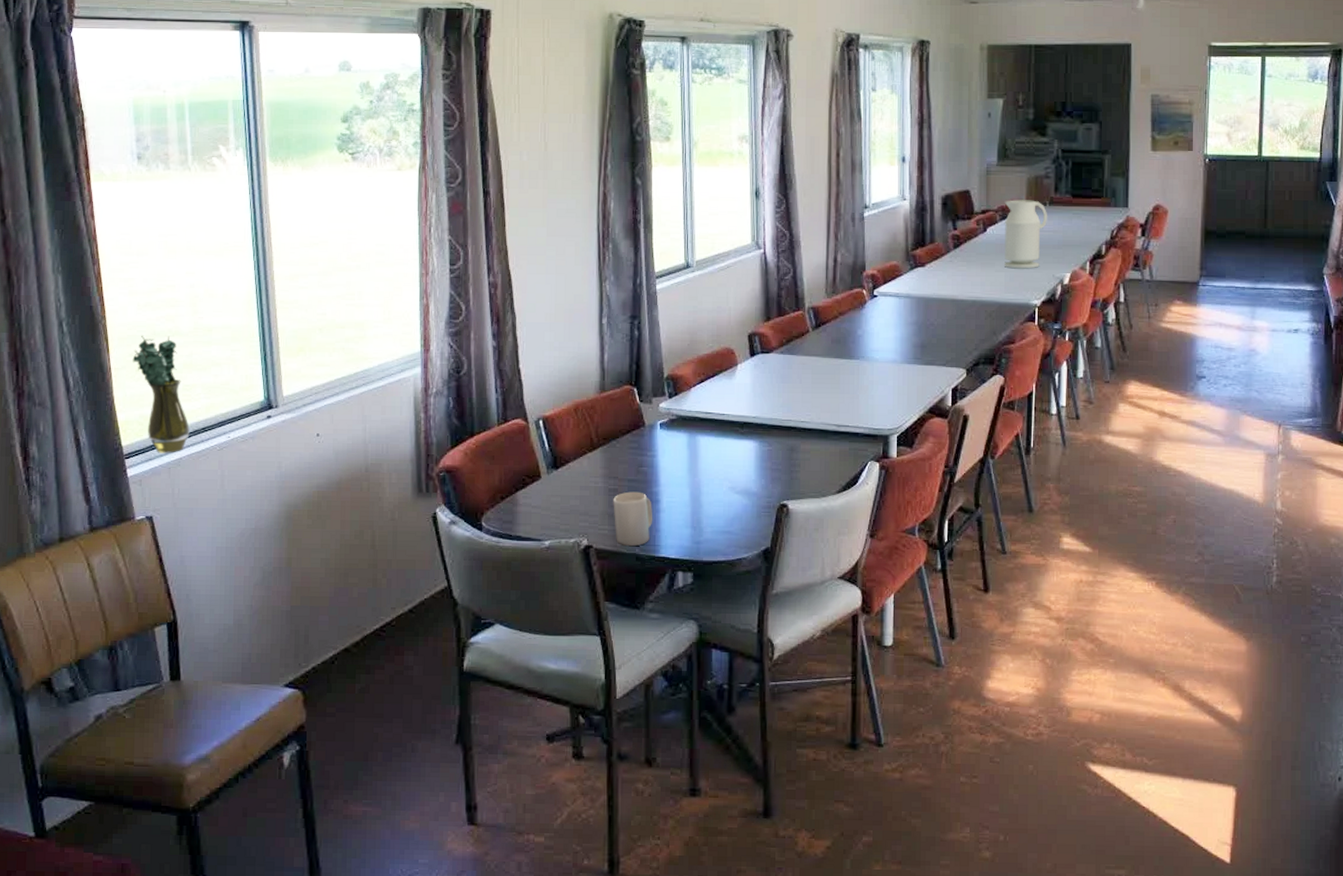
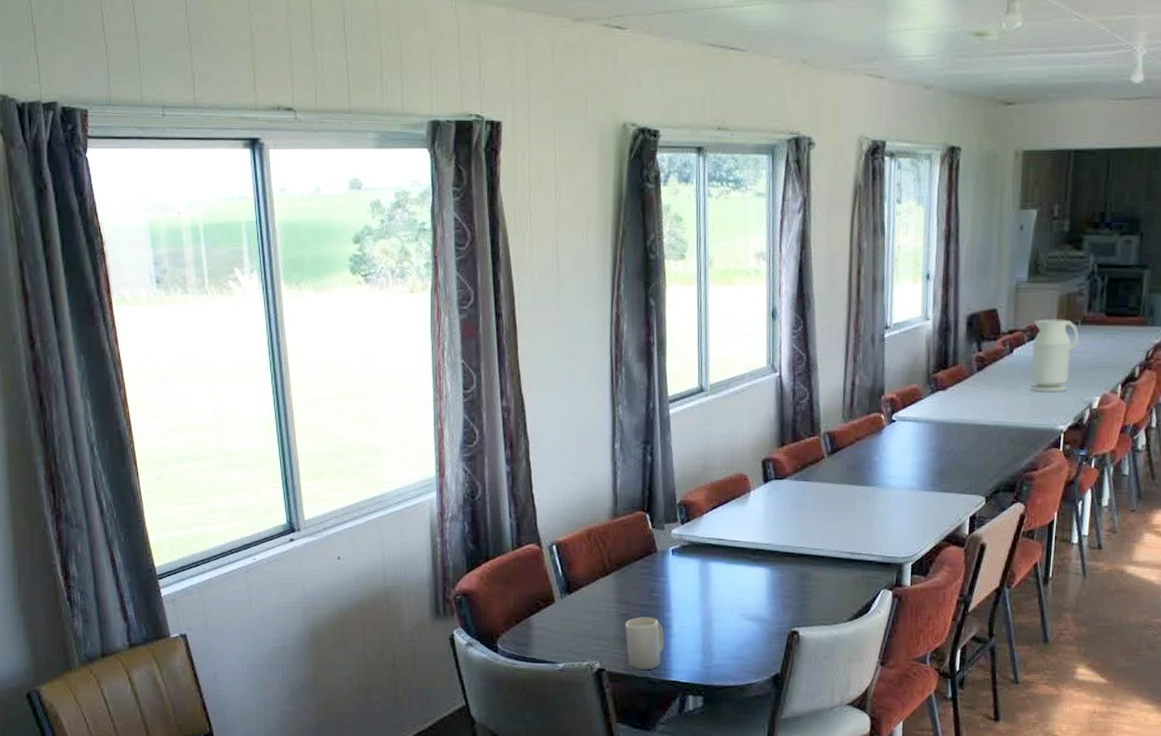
vase: present [132,335,190,453] -> none [160,459,217,574]

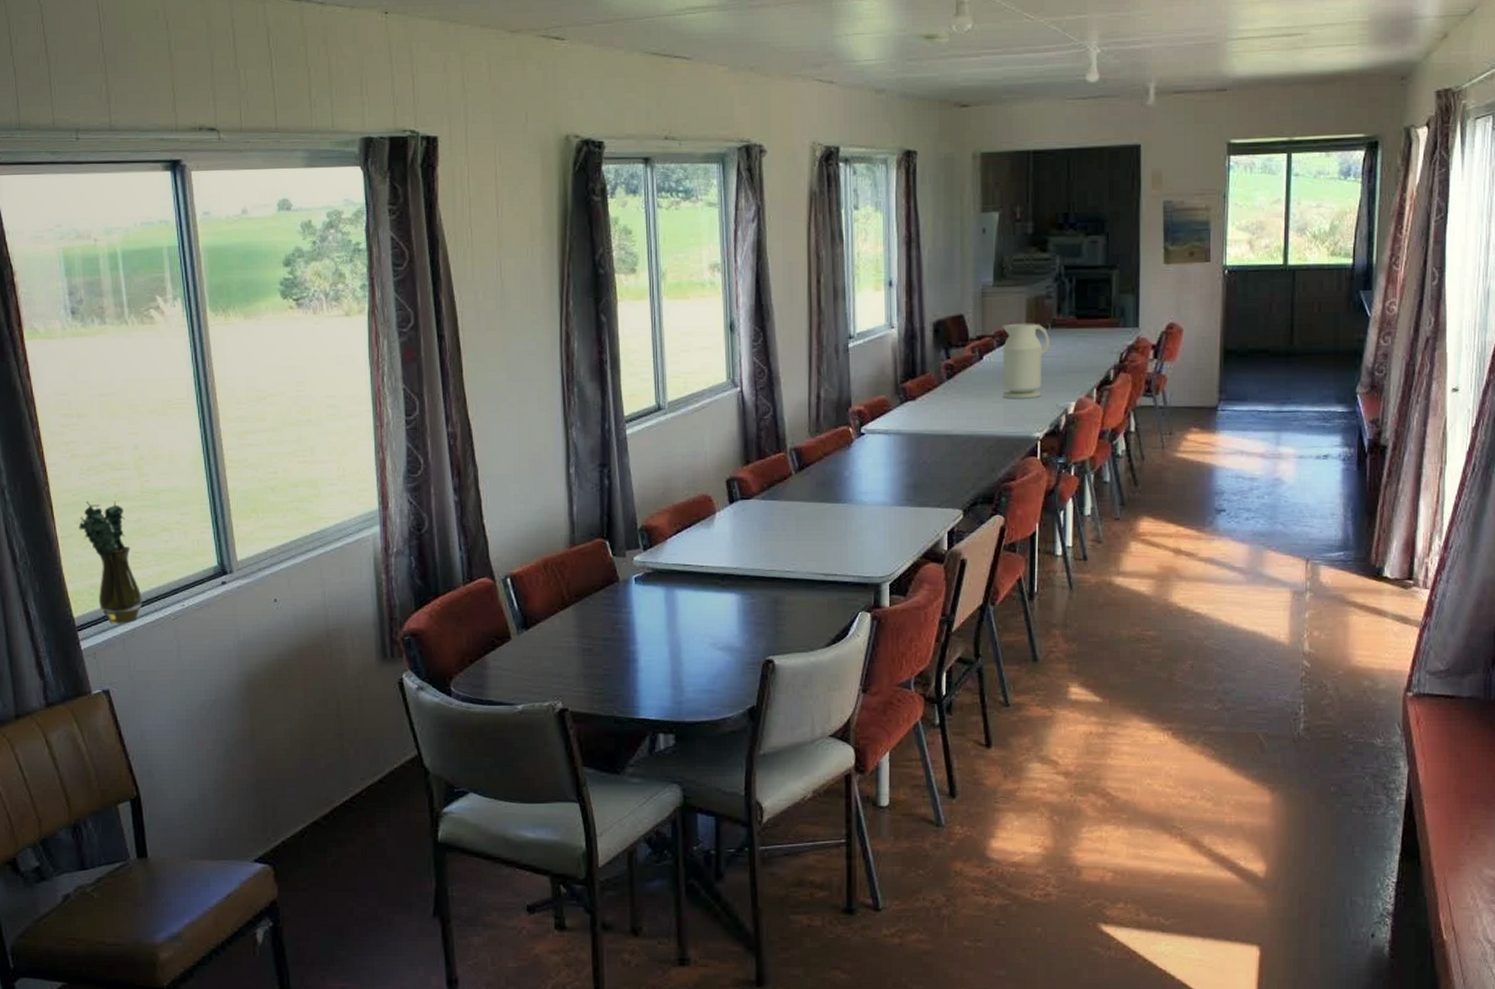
vase: none [160,459,217,574] -> present [79,500,142,624]
mug: present [625,616,665,671] -> none [588,651,631,709]

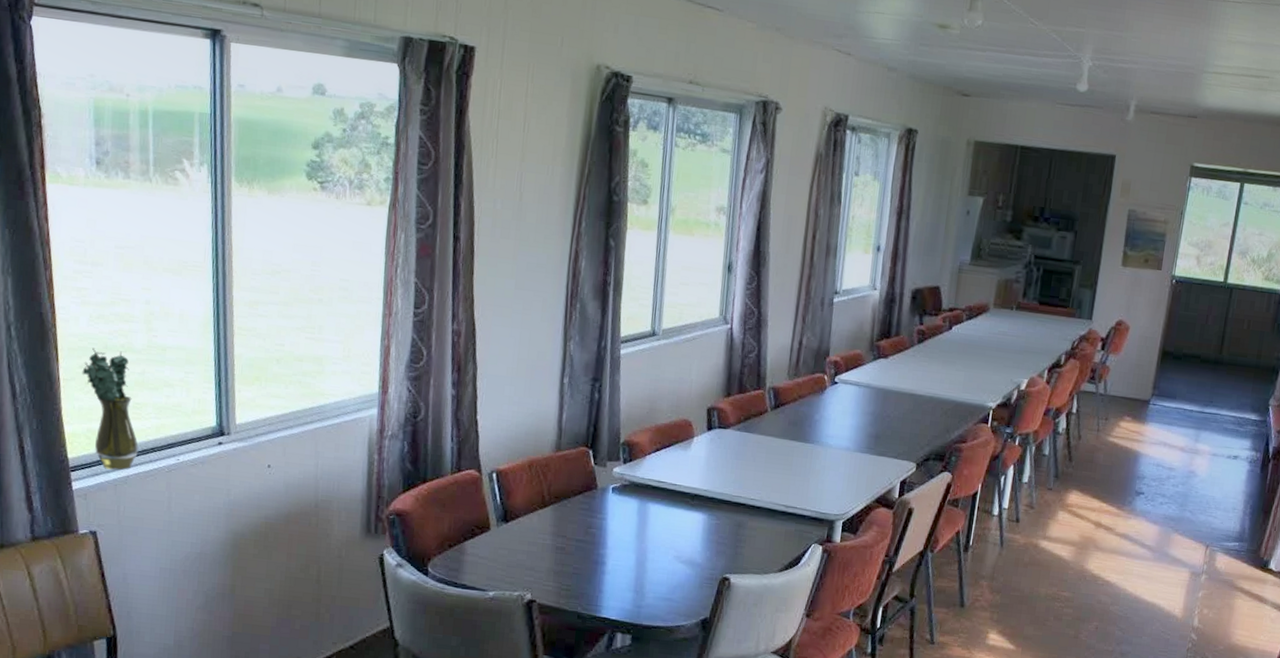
water jug: present [1002,323,1050,399] -> none [965,300,1014,372]

